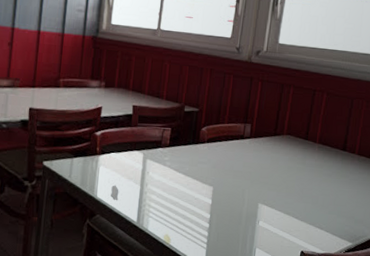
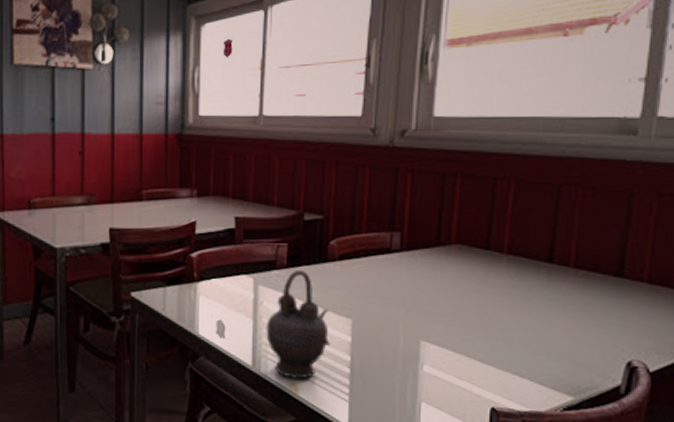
teapot: none [149,148,196,232] -> present [266,269,330,379]

